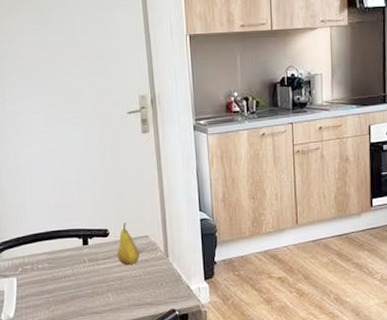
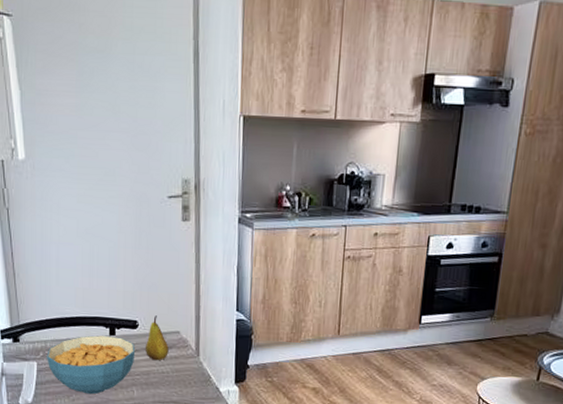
cereal bowl: none [25,245,108,304] -> present [47,335,136,395]

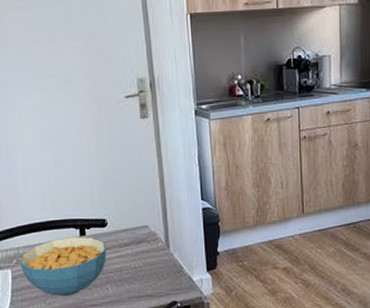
fruit: present [146,315,169,361] -> none [116,212,139,257]

